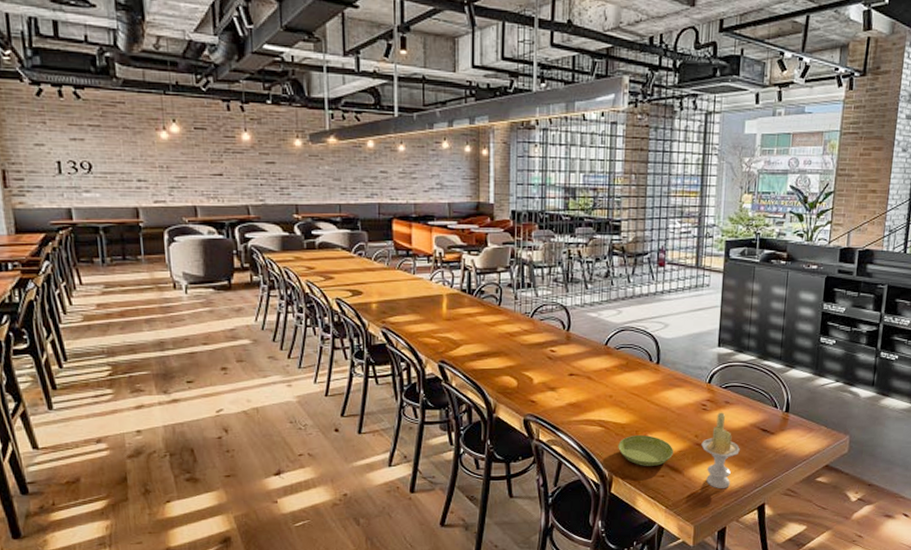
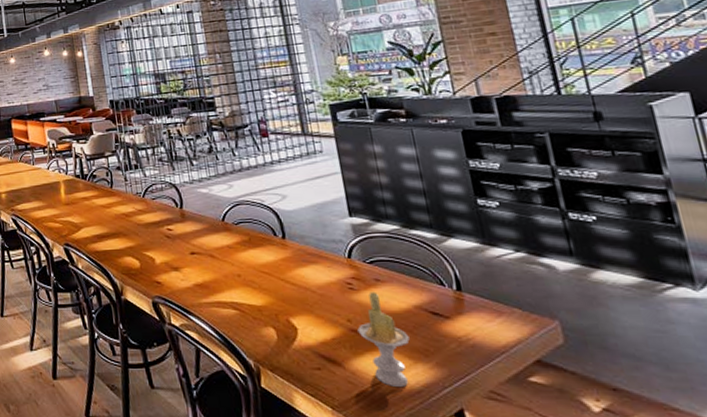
saucer: present [618,435,674,466] -> none [258,319,327,356]

